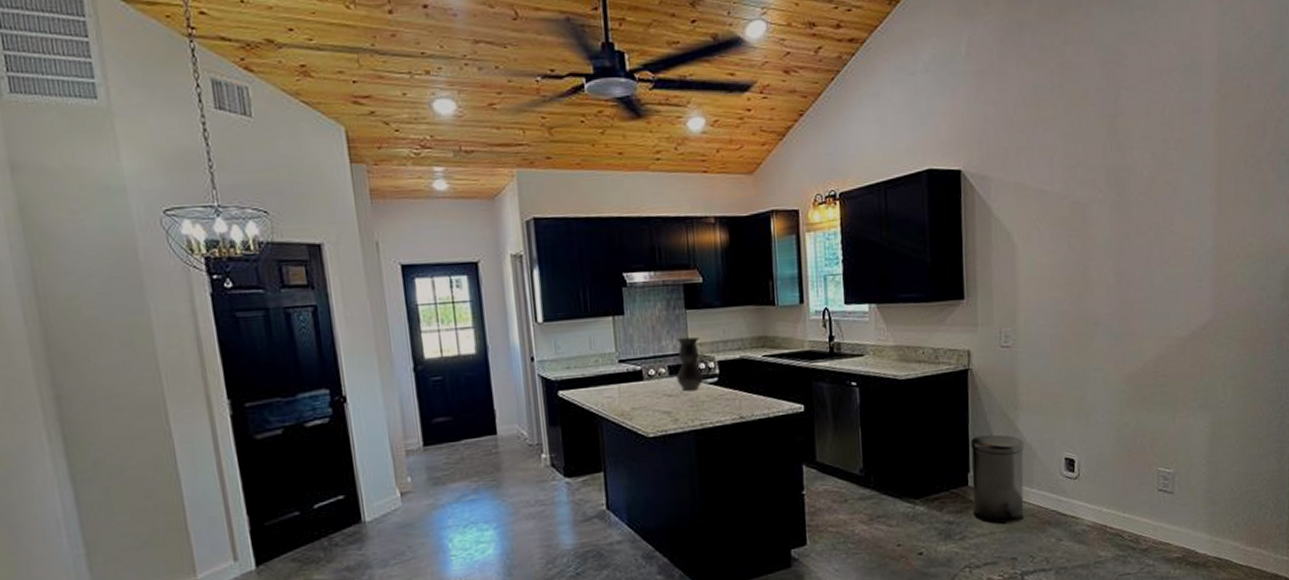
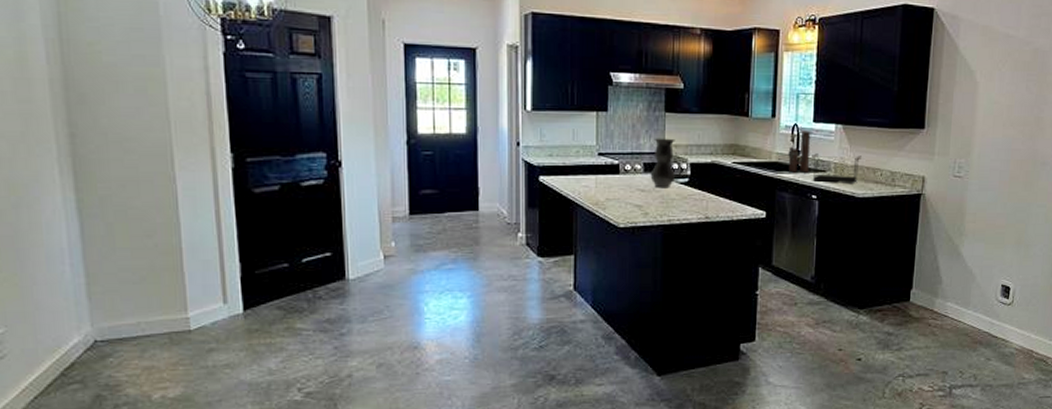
paper towel holder: none [821,313,846,361] -> present [788,130,812,173]
dish rack: none [845,335,900,368] -> present [810,153,862,185]
pedal bin: present [970,434,1024,525] -> none [912,257,965,342]

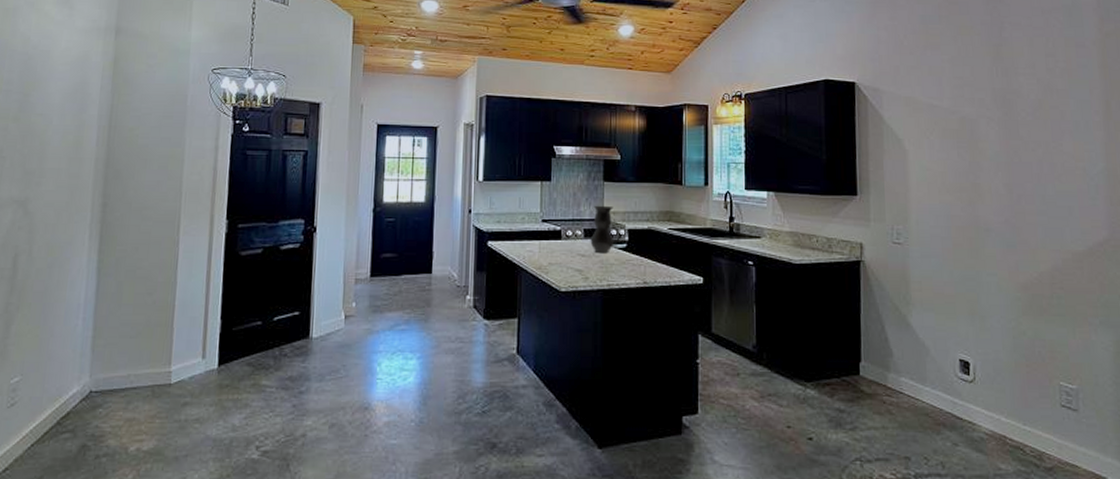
paper towel holder: present [788,130,812,173] -> none [722,198,745,239]
dish rack: present [810,153,862,185] -> none [744,220,796,251]

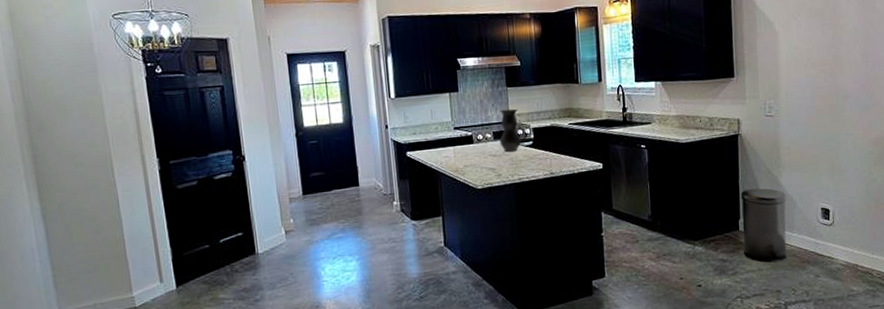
pedal bin: none [862,327,918,422] -> present [741,188,787,263]

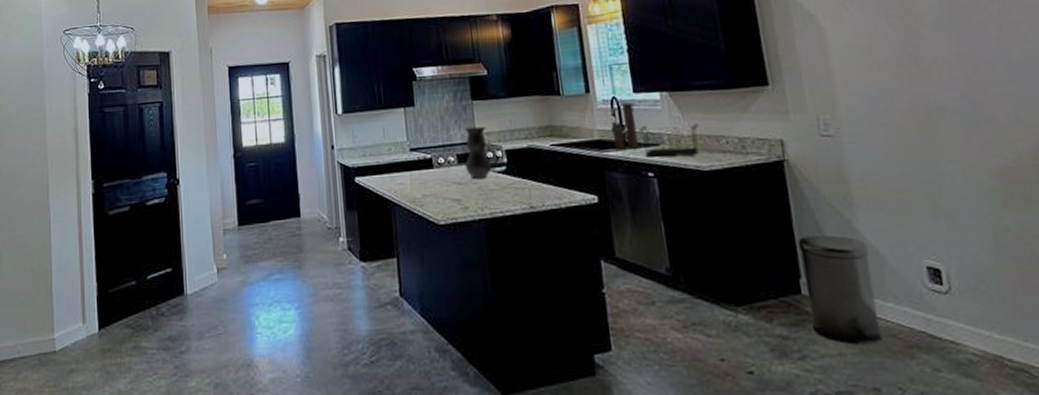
paper towel holder: none [616,89,637,128] -> present [611,102,640,150]
dish rack: none [636,106,681,134] -> present [637,123,700,158]

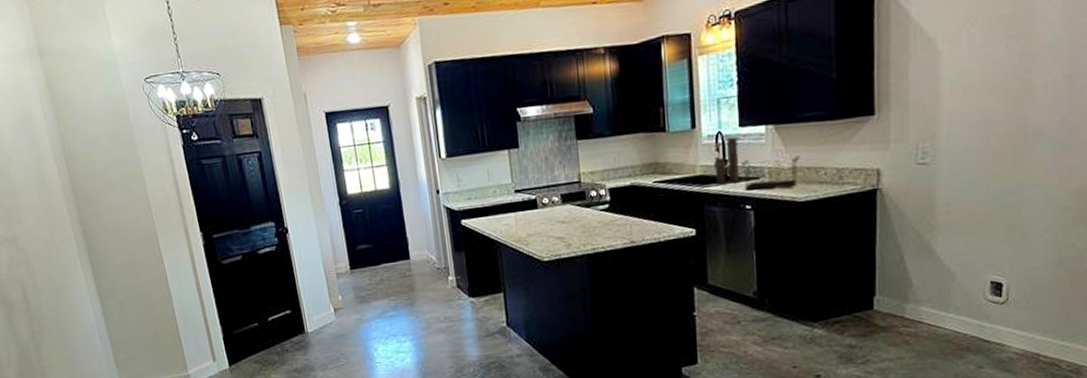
vase: present [464,126,492,180] -> none [568,166,596,218]
pedal bin: present [797,235,883,346] -> none [877,256,941,351]

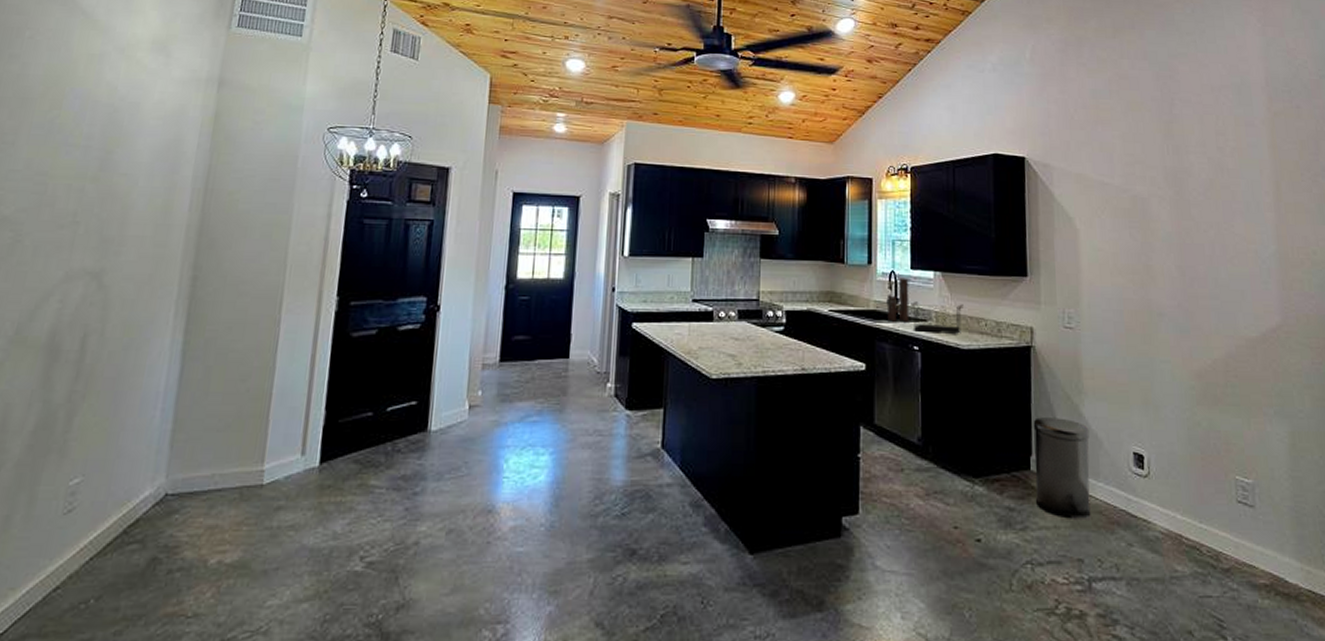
pedal bin: none [877,256,941,351] -> present [1033,417,1091,521]

